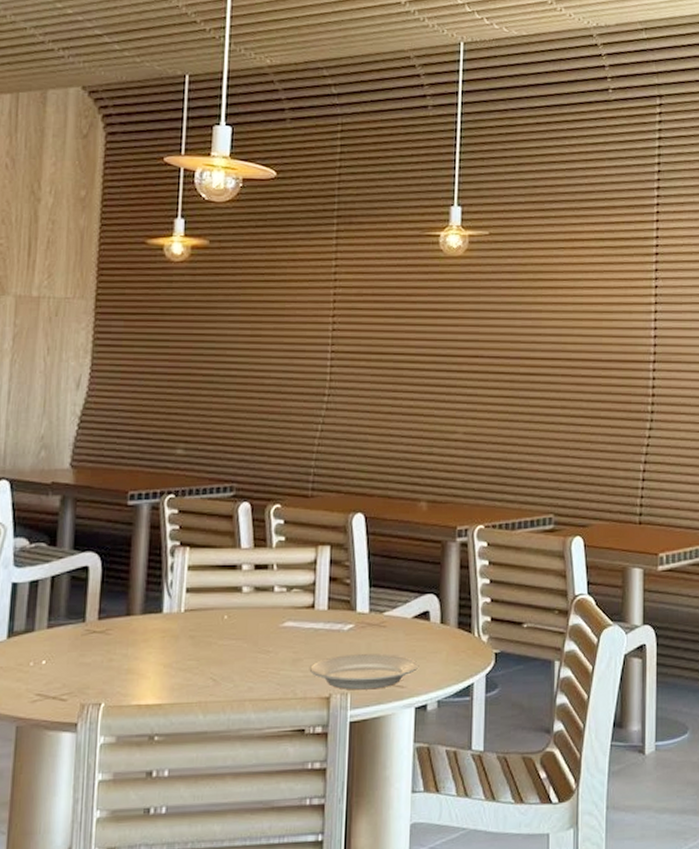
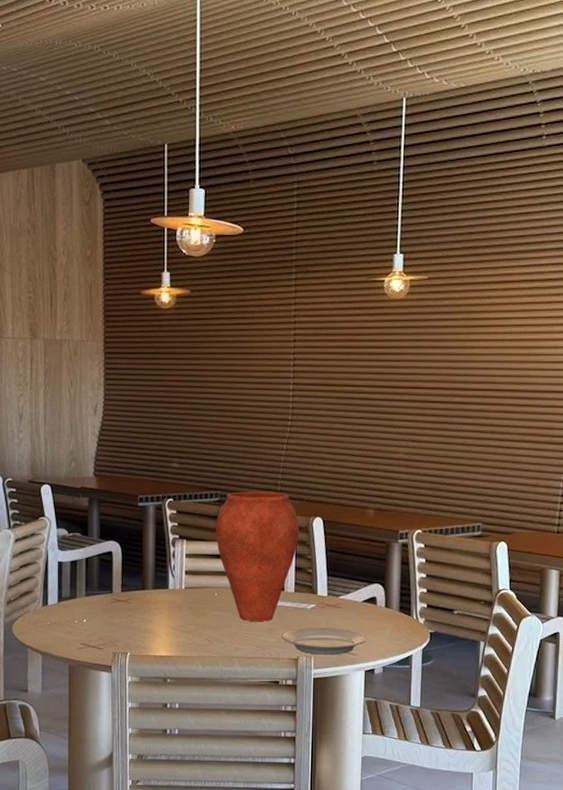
vase: none [227,483,336,650] -> present [215,491,300,621]

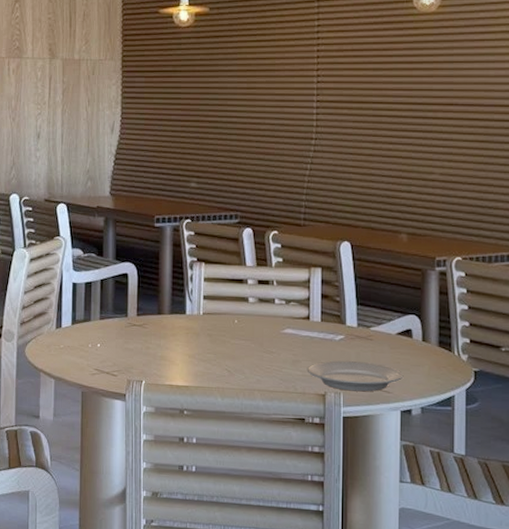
vase: present [215,491,300,621] -> none [235,213,326,352]

